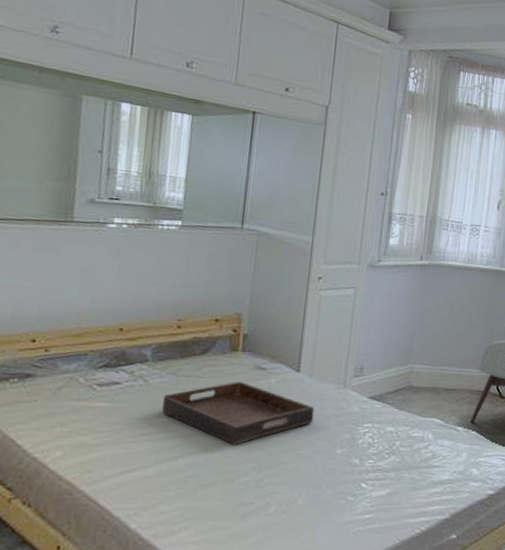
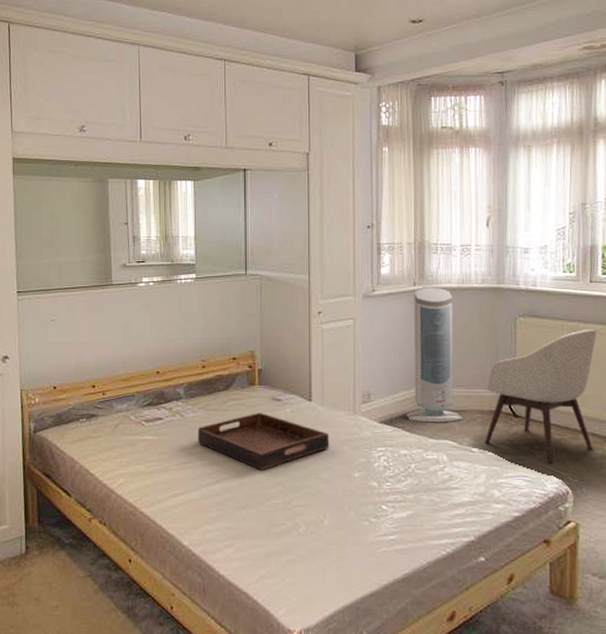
air purifier: none [397,263,457,401] -> present [406,287,463,423]

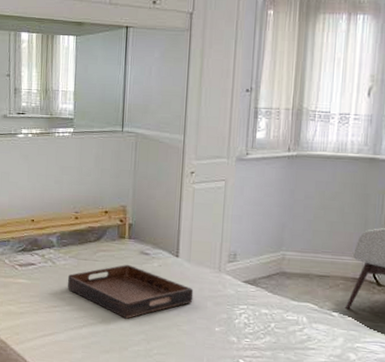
air purifier: present [406,287,463,423] -> none [270,154,327,286]

